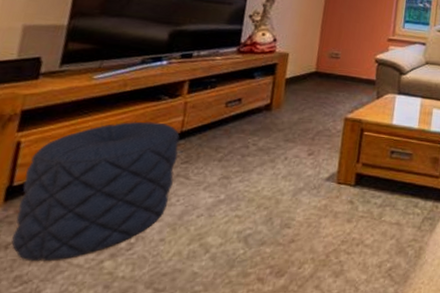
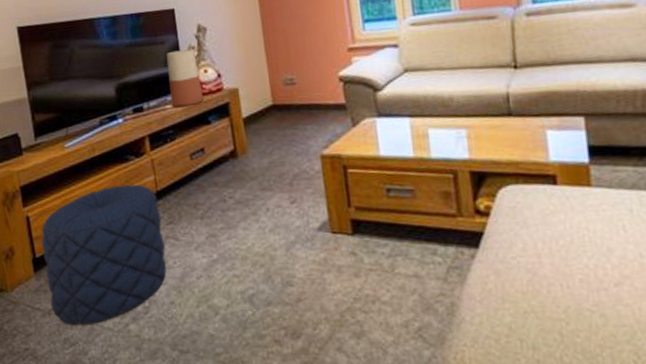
vase: none [222,12,259,62] -> present [166,48,204,109]

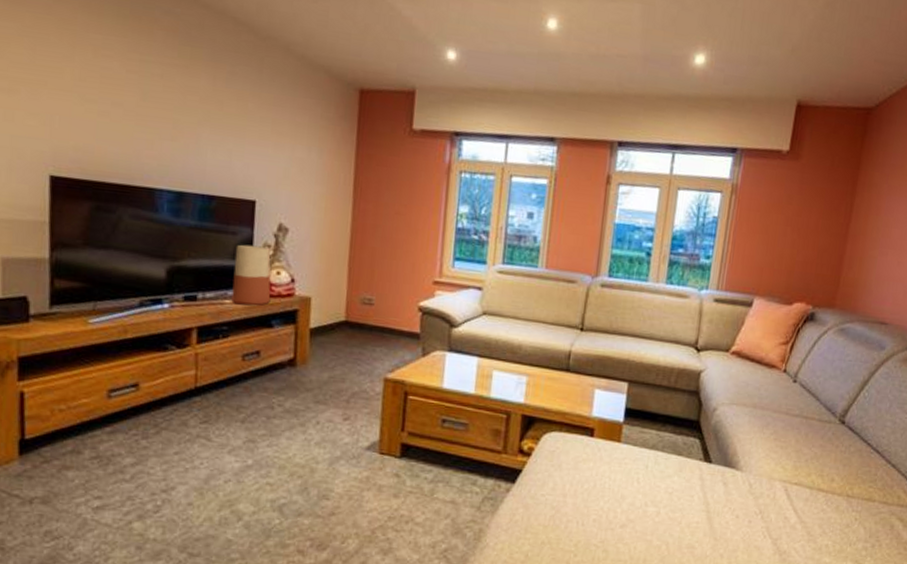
pouf: present [41,184,167,326] -> none [35,373,195,518]

